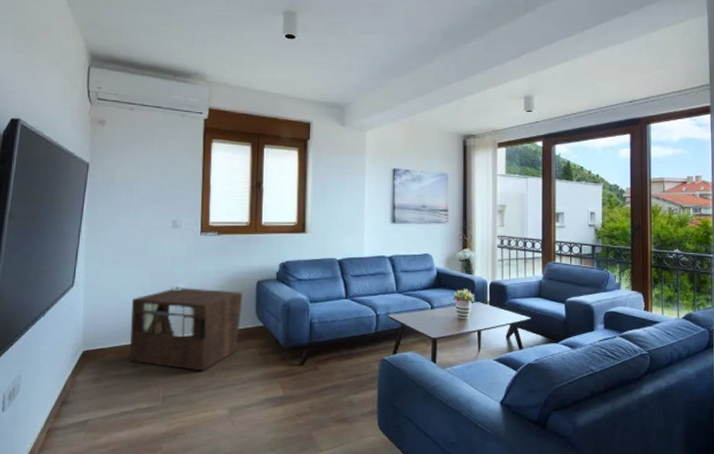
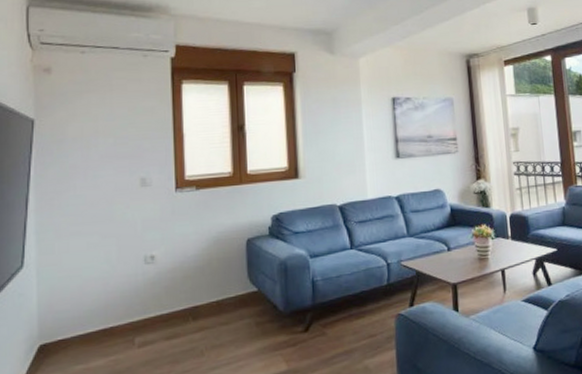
storage cabinet: present [130,287,243,371] -> none [96,253,232,353]

